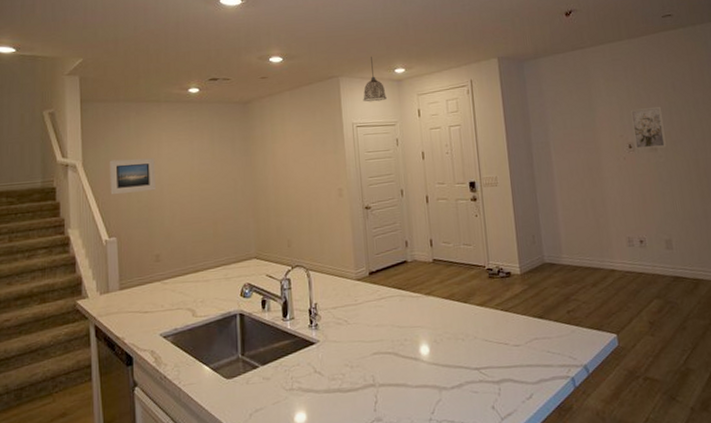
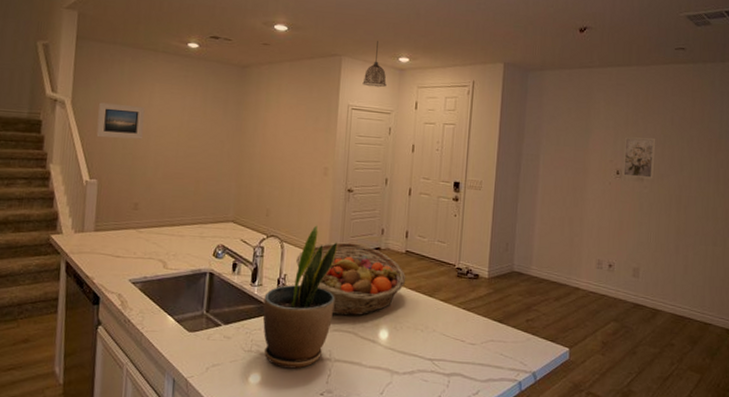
potted plant: none [298,248,370,402] -> present [262,225,338,369]
fruit basket: none [324,260,438,338] -> present [296,242,406,316]

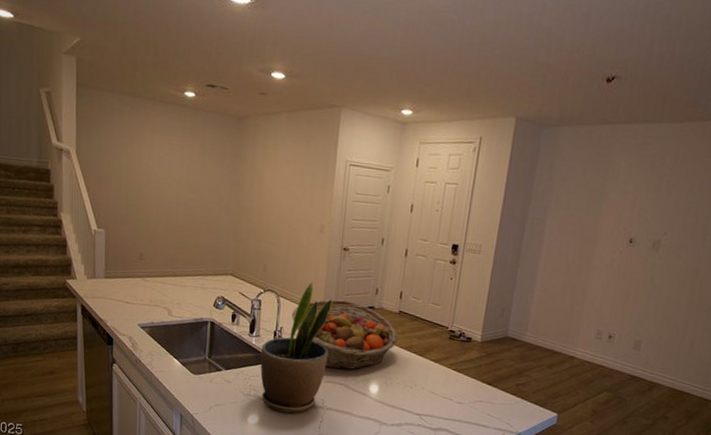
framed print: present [96,102,145,140] -> none [101,152,146,191]
pendant lamp: present [362,41,387,88] -> none [362,91,387,143]
wall art: present [622,136,656,179] -> none [635,202,680,250]

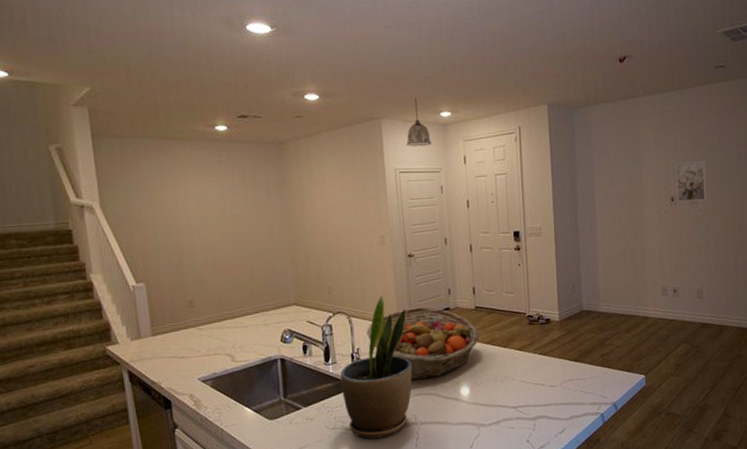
pendant lamp: none [362,91,387,143] -> present [406,98,431,147]
wall art: none [635,202,680,250] -> present [675,160,707,203]

